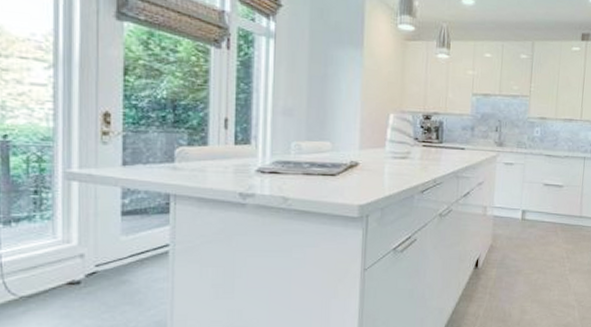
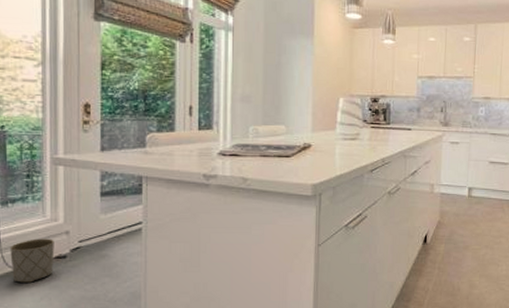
planter: none [13,262,66,312] -> present [10,238,55,283]

